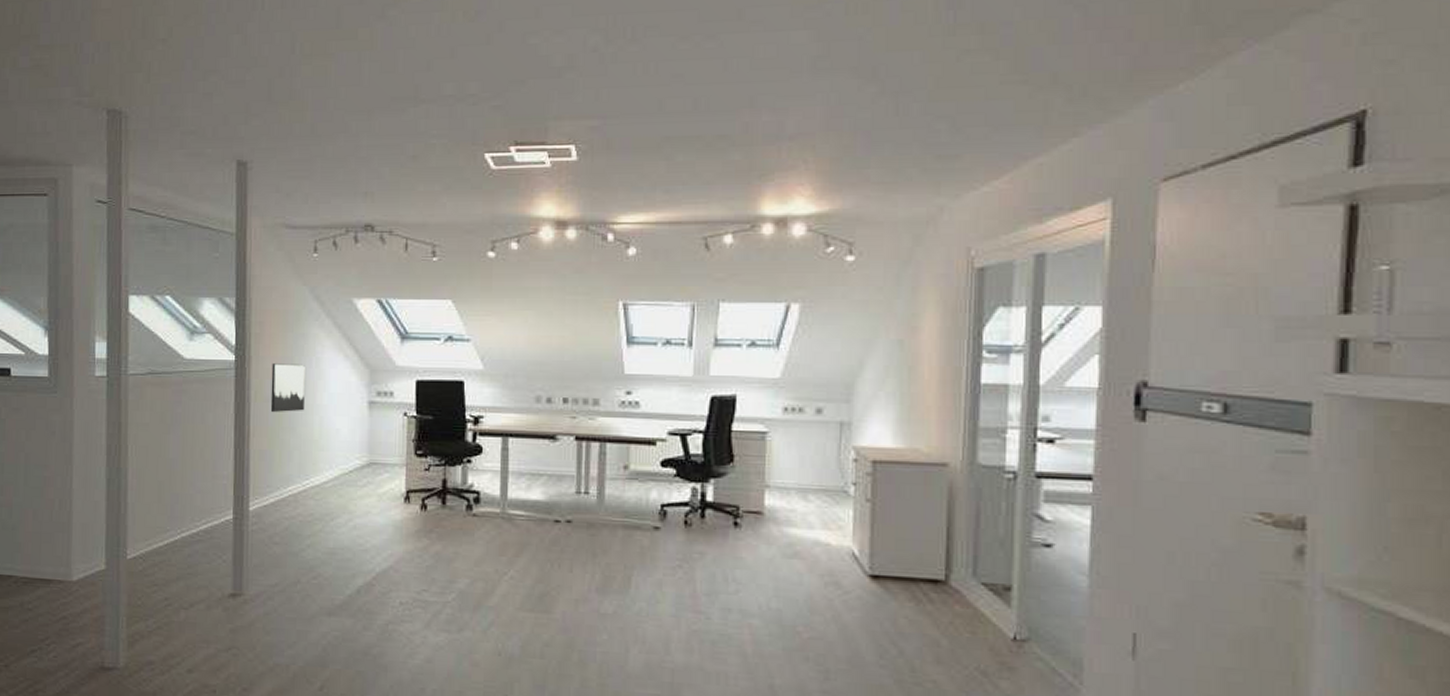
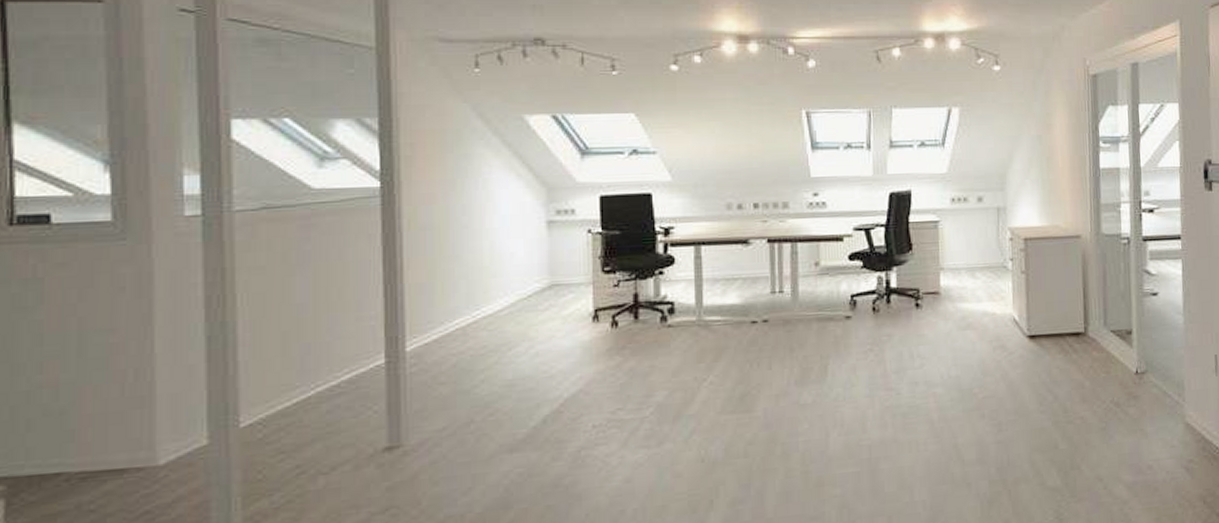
wall art: present [270,363,305,412] -> none [428,186,470,240]

